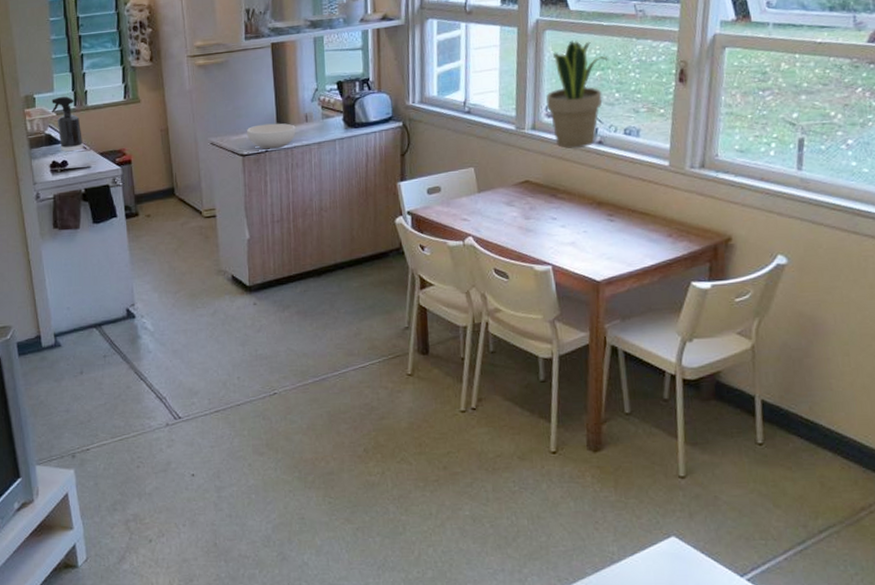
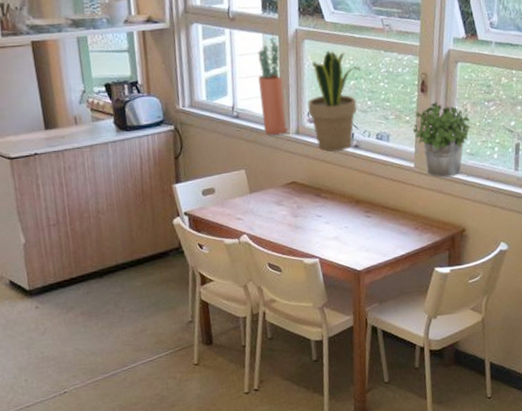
bowl: present [246,123,296,150] -> none [11,125,66,153]
vase: none [493,24,524,133] -> present [258,32,289,137]
potted plant: none [667,91,741,178] -> present [412,101,471,178]

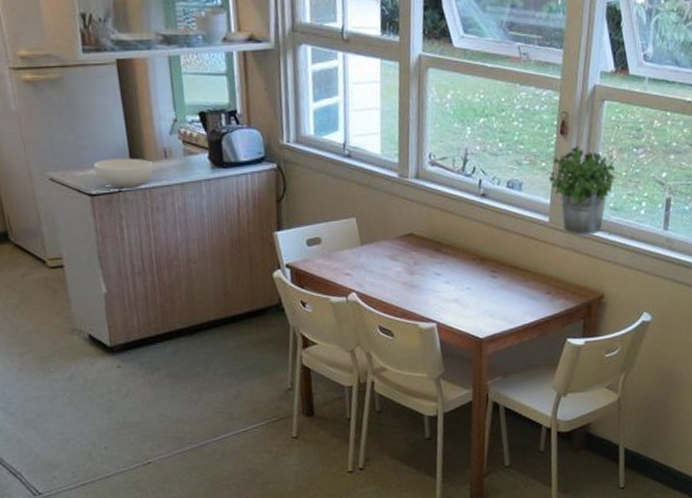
bowl: none [11,125,66,153] -> present [92,158,154,190]
vase: present [258,32,289,137] -> none [374,57,407,181]
potted plant: present [307,50,362,153] -> none [430,81,494,201]

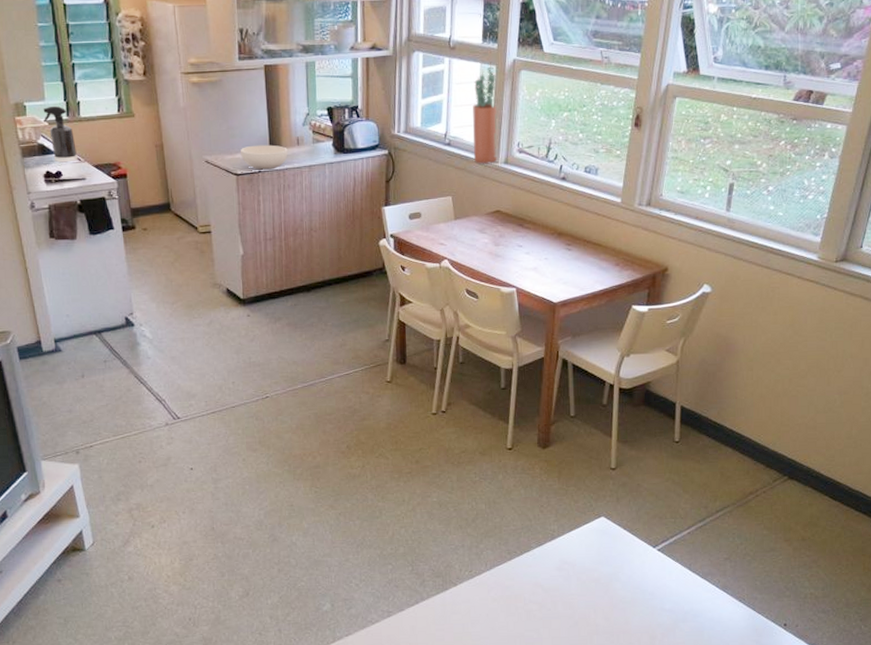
vase: none [374,57,407,181] -> present [472,62,498,165]
potted plant: present [548,145,616,236] -> none [622,136,684,215]

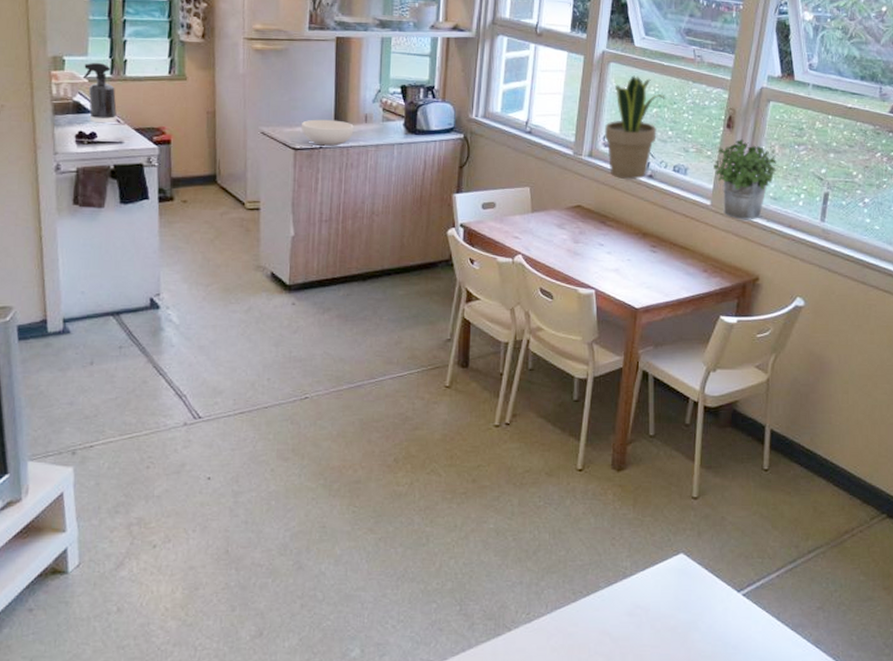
vase: present [472,62,498,165] -> none [555,51,584,157]
potted plant: none [519,81,576,184] -> present [605,75,667,180]
potted plant: none [622,136,684,215] -> present [712,138,777,220]

